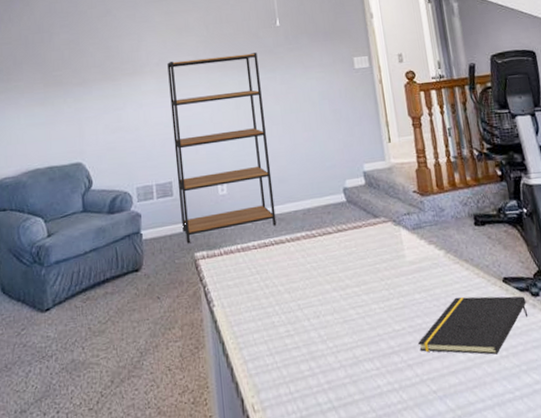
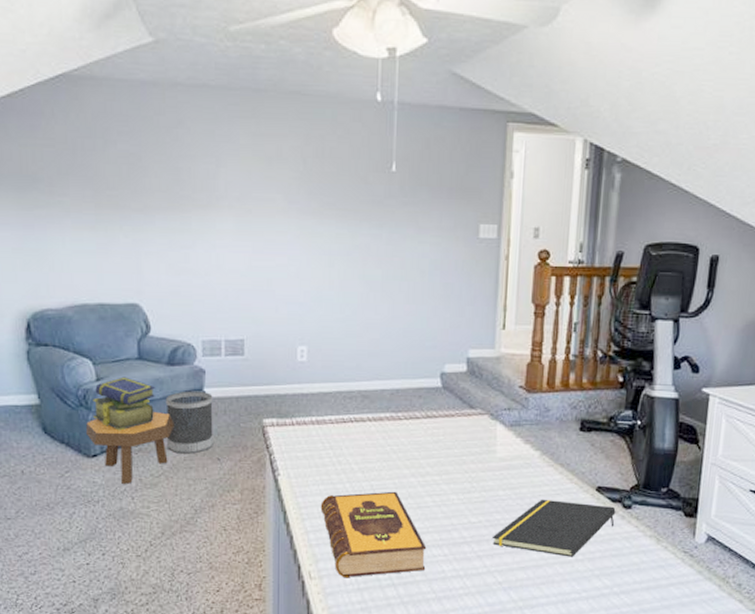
footstool: none [39,259,117,335] -> present [85,412,174,484]
stack of books: none [45,229,99,282] -> present [93,377,155,431]
wastebasket: none [108,234,153,298] -> present [165,391,213,454]
bookshelf: present [167,52,277,244] -> none [250,198,363,409]
hardback book: none [254,307,362,407] -> present [320,491,427,578]

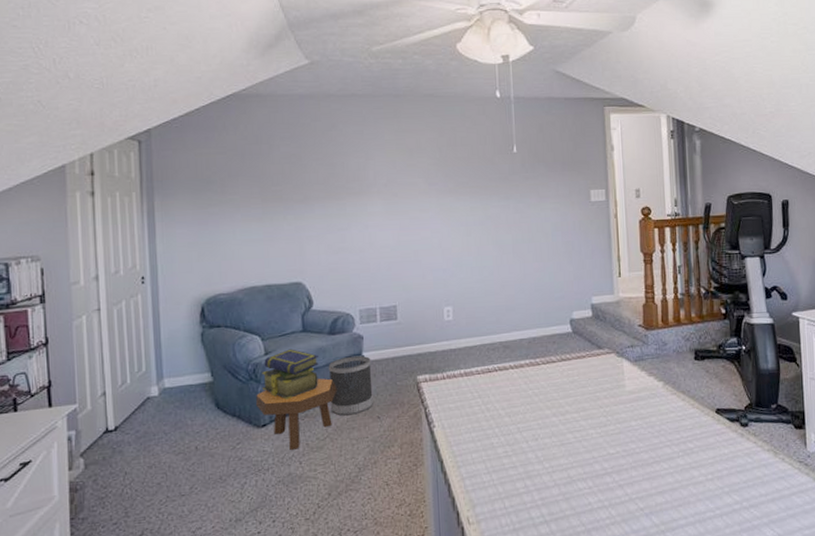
hardback book: present [320,491,427,578] -> none [473,431,574,520]
notepad: present [492,499,616,557] -> none [631,425,736,478]

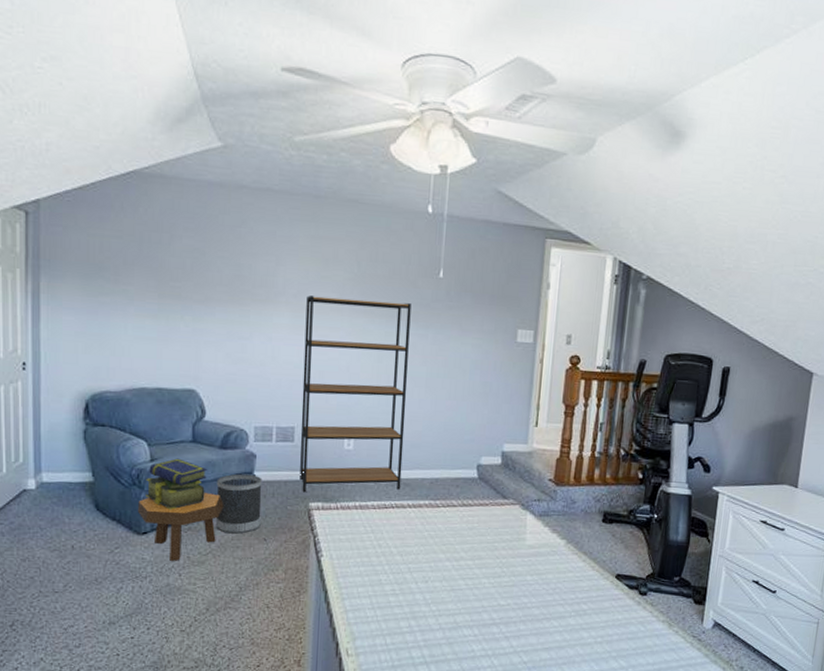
bookshelf: none [396,179,501,367] -> present [300,295,411,493]

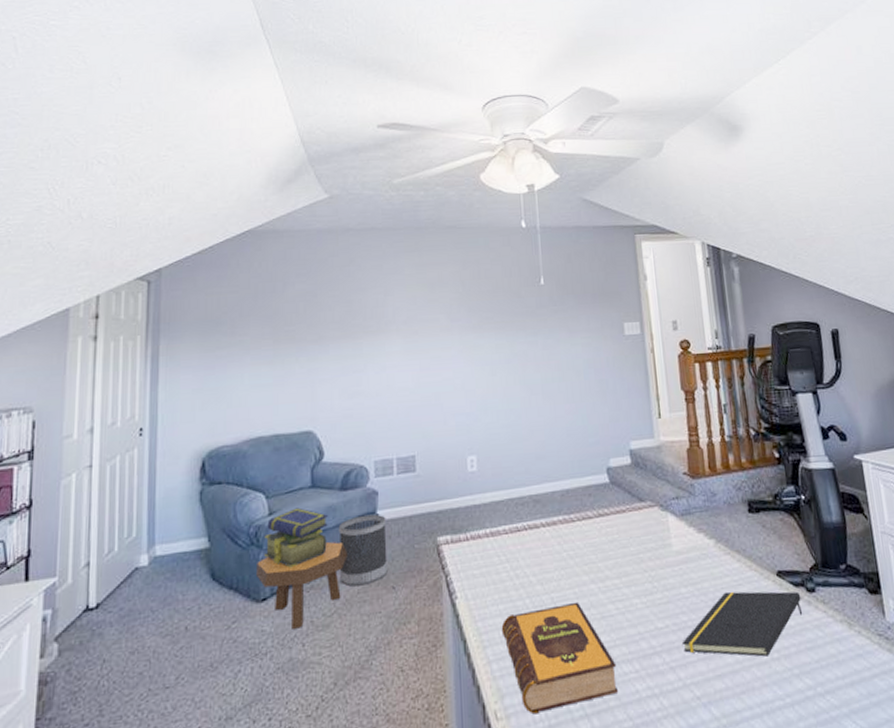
bookshelf: present [300,295,411,493] -> none [416,313,531,527]
hardback book: none [360,574,458,656] -> present [501,601,619,715]
notepad: none [519,584,633,640] -> present [683,591,803,657]

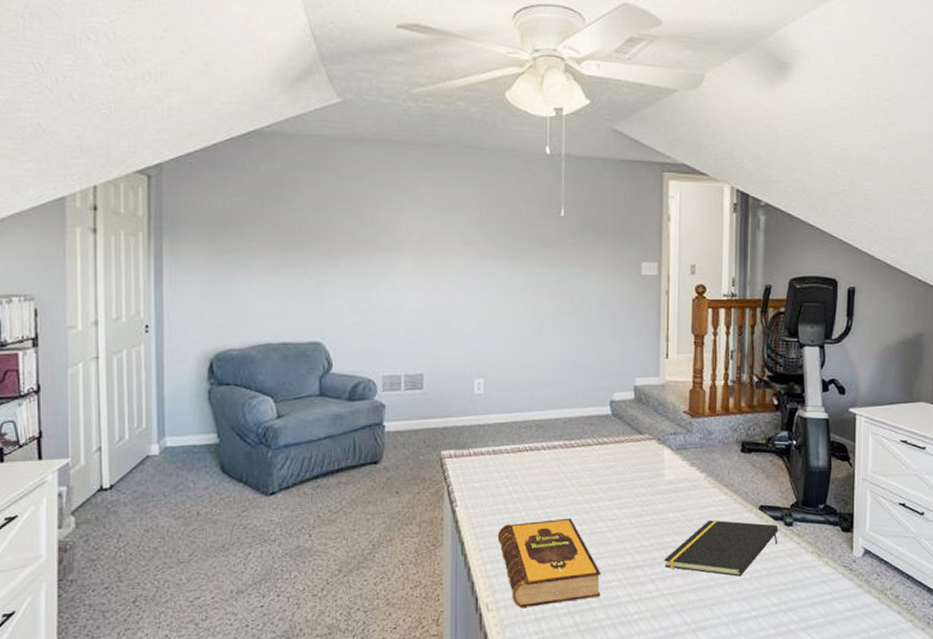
footstool: present [255,542,348,629] -> none [264,447,354,521]
stack of books: present [264,507,328,568] -> none [273,413,335,467]
wastebasket: present [338,514,388,587] -> none [345,425,392,488]

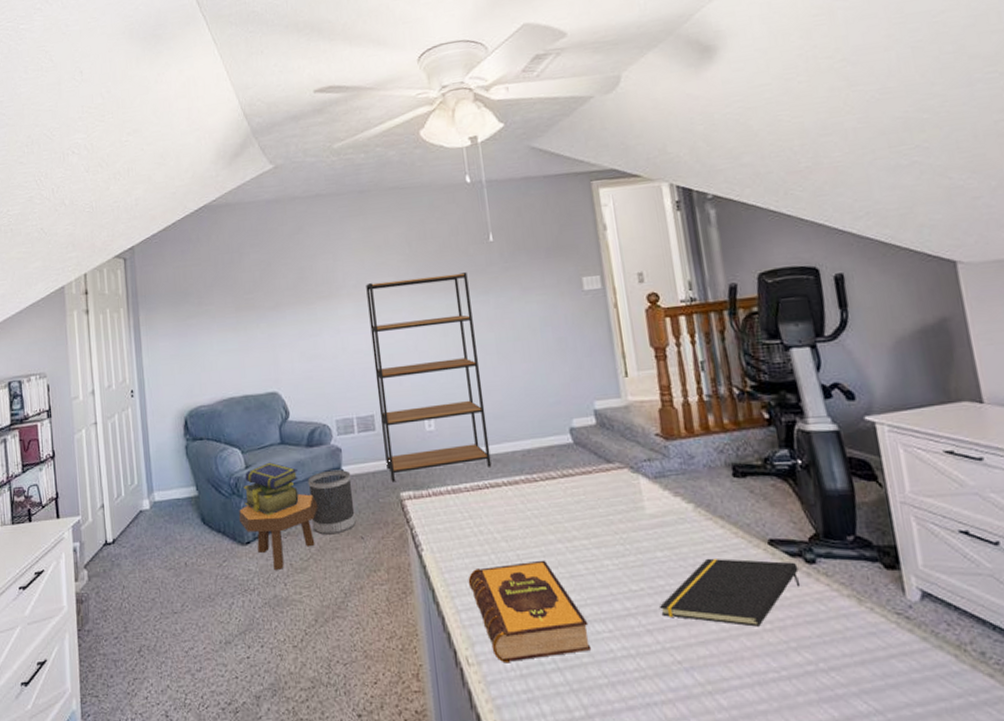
footstool: none [264,447,354,521] -> present [238,494,318,570]
stack of books: none [273,413,335,467] -> present [243,462,299,516]
wastebasket: none [345,425,392,488] -> present [307,469,356,535]
bookshelf: none [429,241,535,441] -> present [366,272,492,483]

